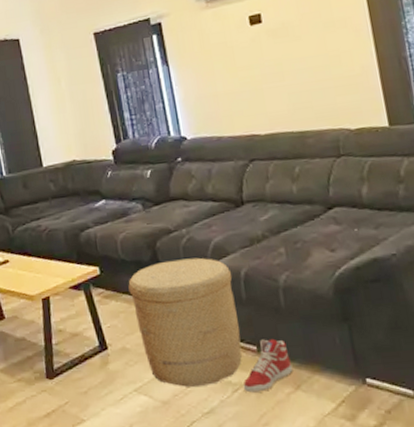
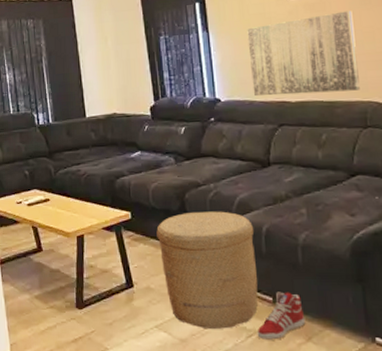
wall art: none [209,34,330,131] -> present [247,10,360,97]

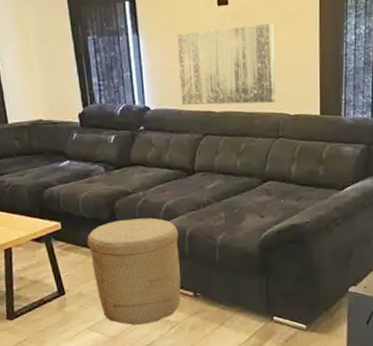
sneaker: present [257,292,306,340] -> none [179,286,220,329]

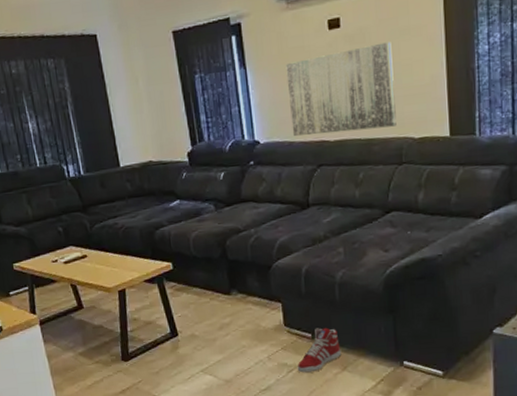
basket: present [87,218,181,325] -> none [199,255,298,368]
sneaker: none [179,286,220,329] -> present [297,327,342,373]

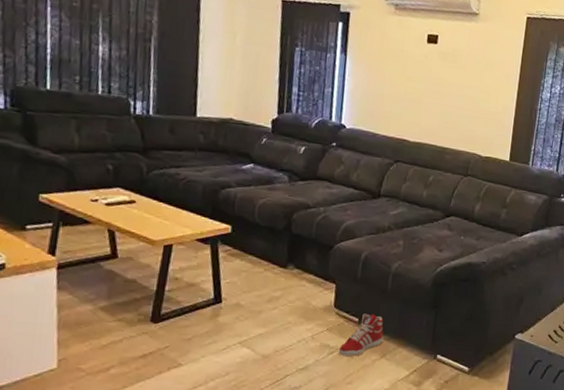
wall art: present [286,42,397,137] -> none [378,61,477,142]

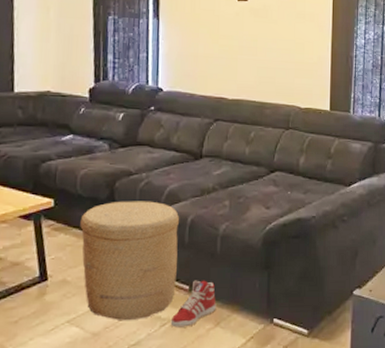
basket: none [256,232,354,346] -> present [80,201,180,320]

